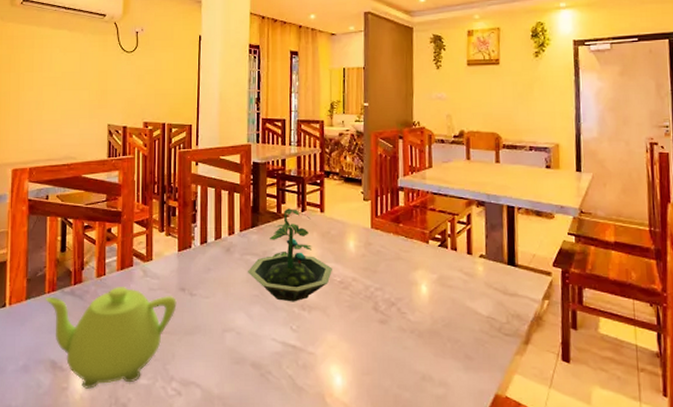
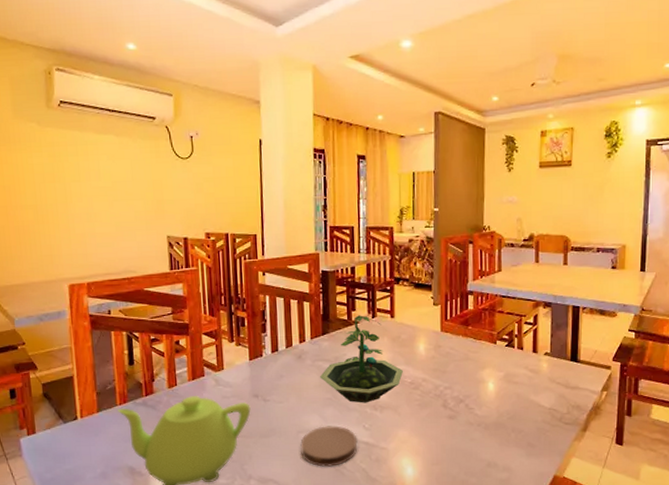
coaster: none [224,325,284,371] -> present [300,425,358,467]

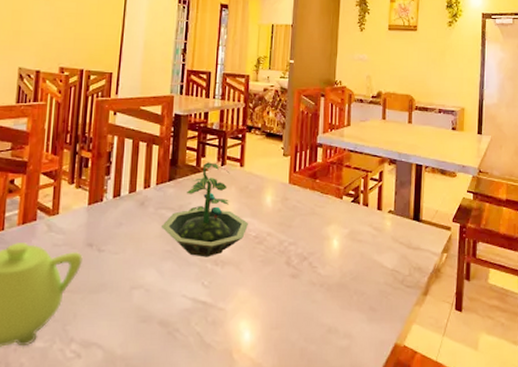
coaster: present [300,425,358,467] -> none [130,282,195,329]

